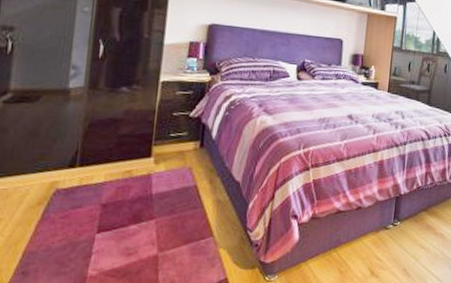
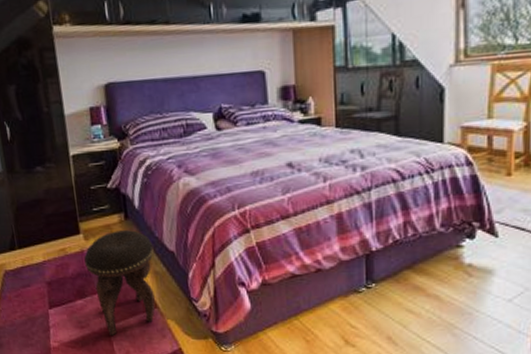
footstool: none [148,157,222,264] -> present [84,230,156,335]

